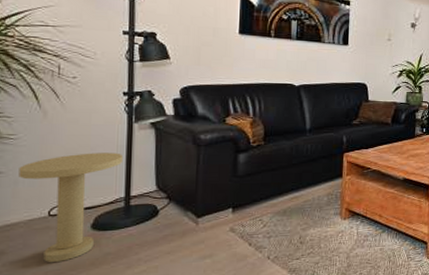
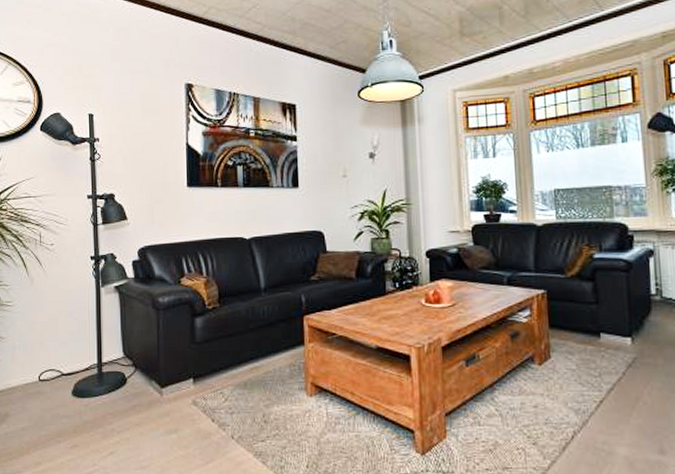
side table: present [18,153,122,263] -> none [15,318,94,428]

